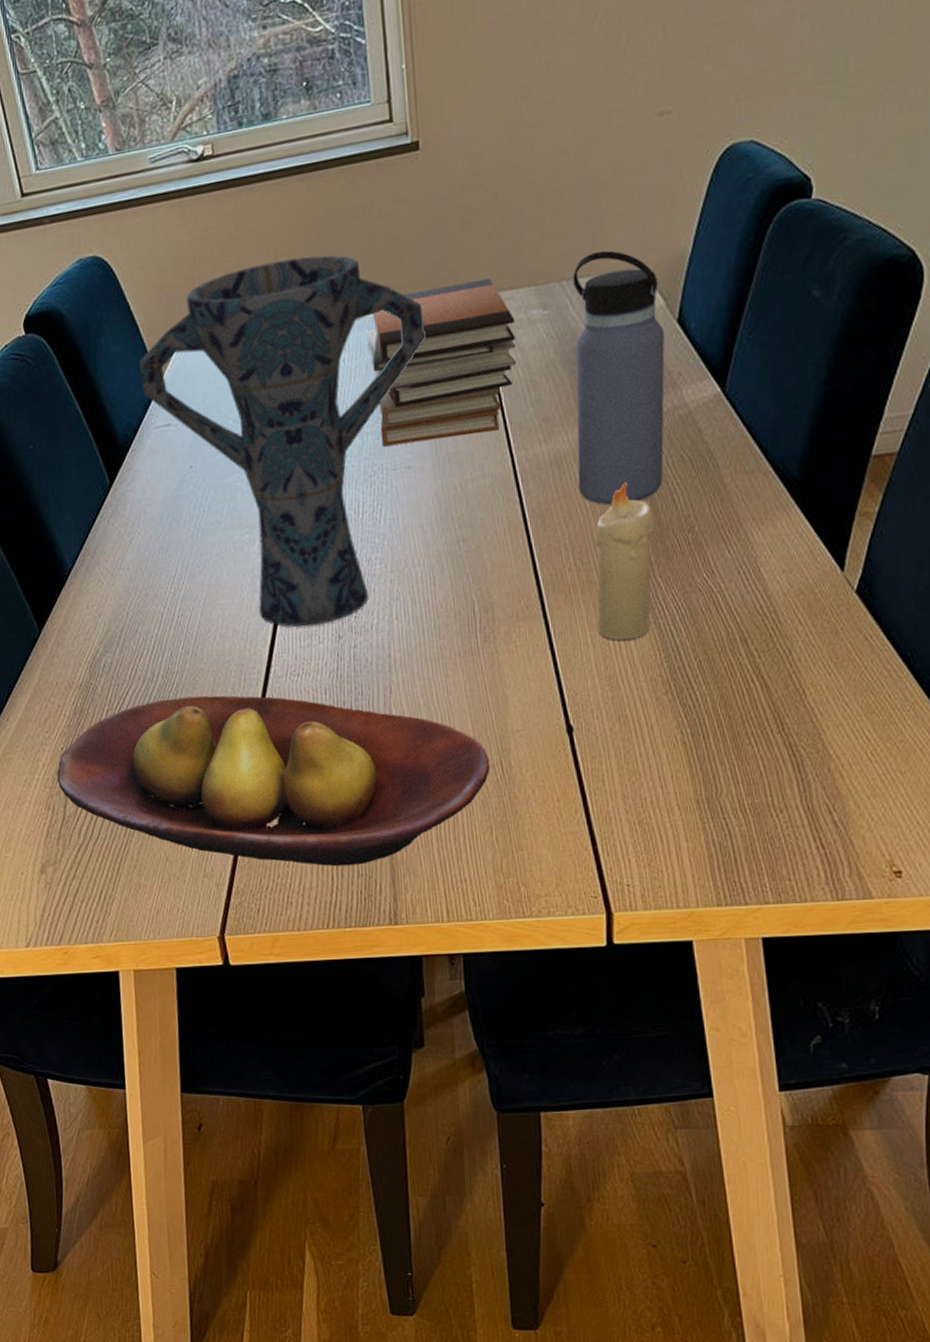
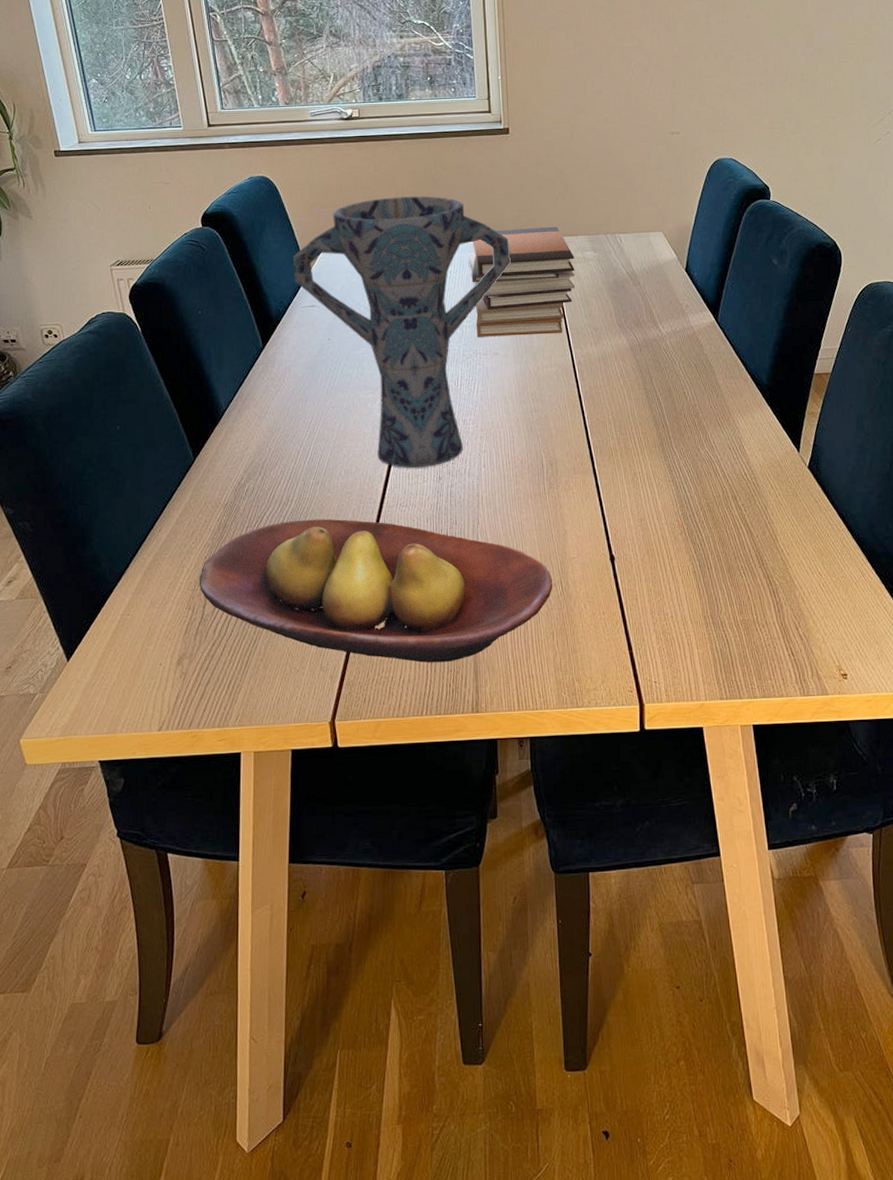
water bottle: present [573,250,665,505] -> none [614,218,677,393]
candle: present [595,481,655,641] -> none [630,377,672,493]

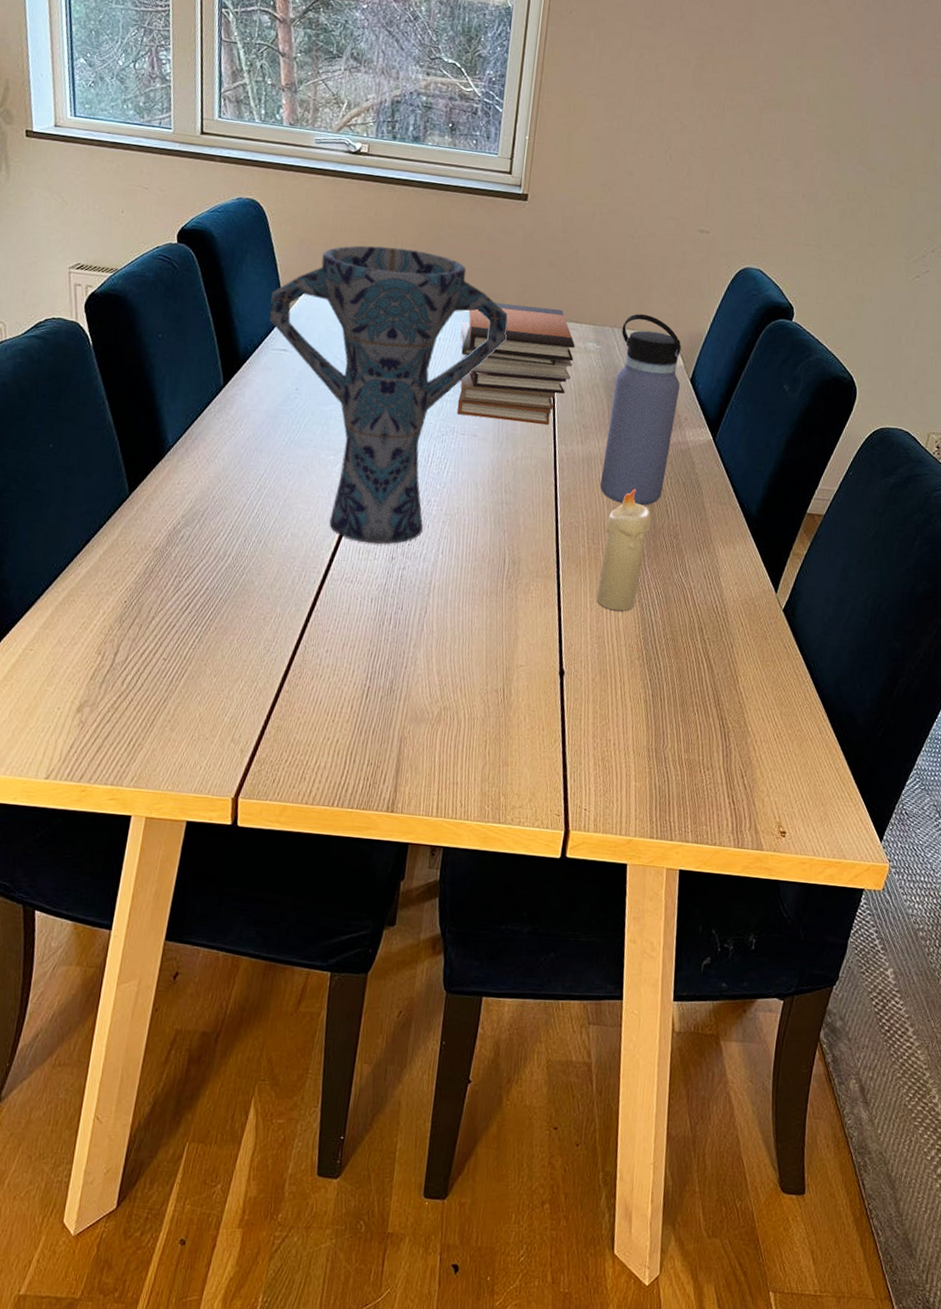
fruit bowl: present [198,518,553,663] -> none [113,577,495,755]
water bottle: none [614,218,677,393] -> present [600,314,681,506]
candle: none [630,377,672,493] -> present [596,488,651,611]

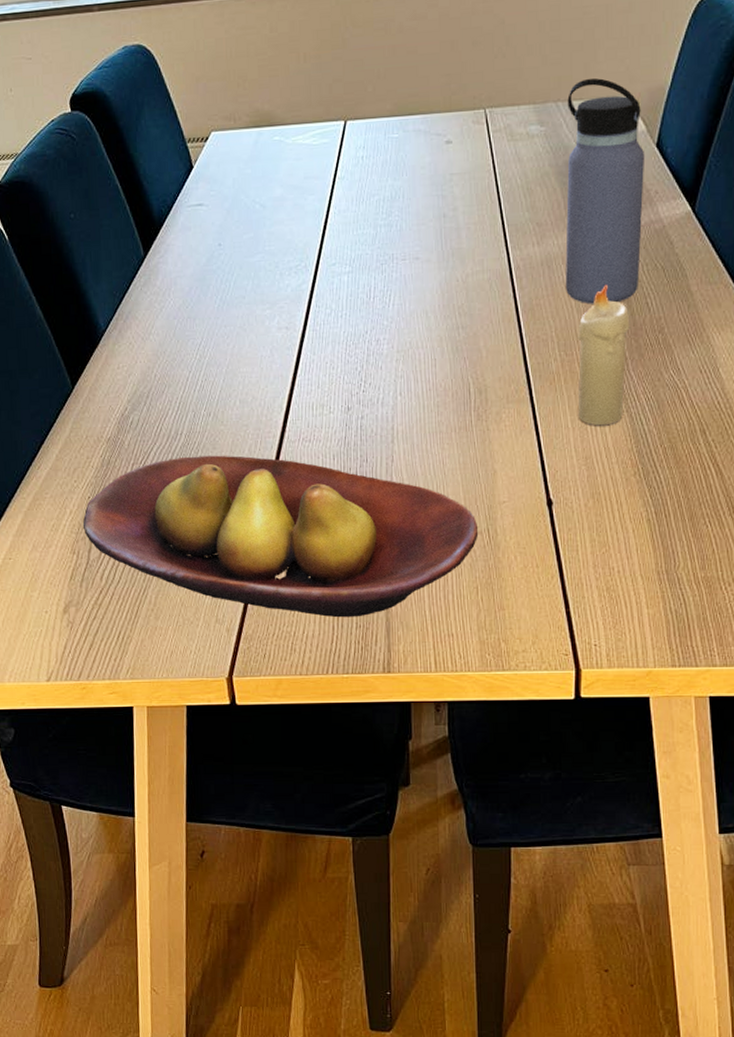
fruit bowl: none [113,577,495,755] -> present [82,455,479,618]
vase: present [269,245,508,545] -> none [176,61,436,397]
book stack: present [456,303,575,425] -> none [383,94,516,238]

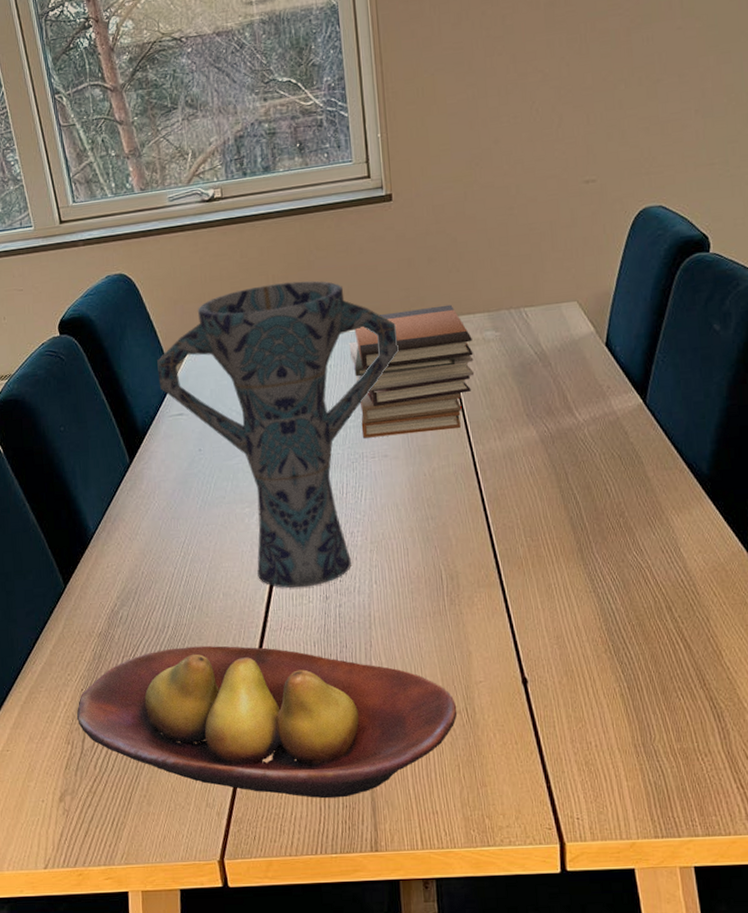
vase: none [176,61,436,397] -> present [157,280,399,588]
book stack: none [383,94,516,238] -> present [349,304,475,438]
water bottle: present [566,78,645,304] -> none [519,286,598,493]
candle: present [577,284,630,426] -> none [542,473,592,607]

